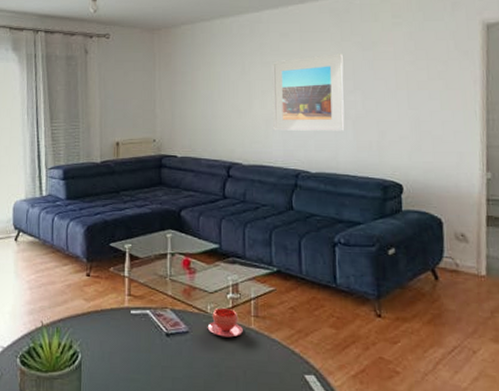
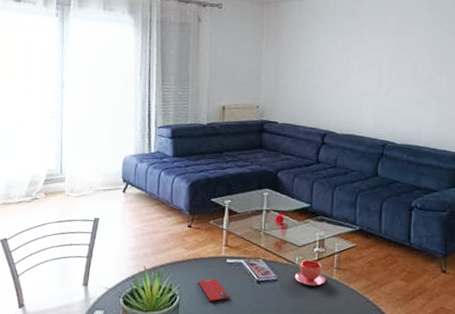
smartphone: none [100,333,137,359] -> present [197,279,230,302]
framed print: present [272,54,345,131] -> none [366,37,434,108]

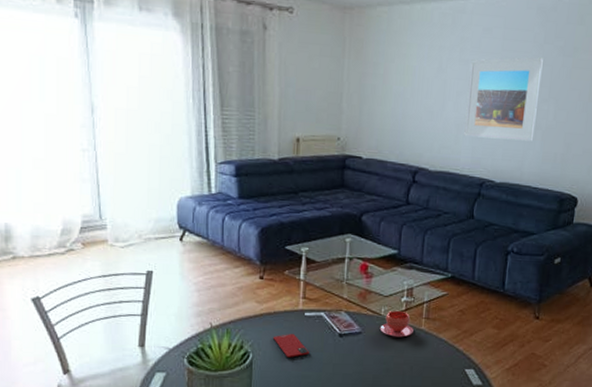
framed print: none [366,37,434,108] -> present [464,57,543,141]

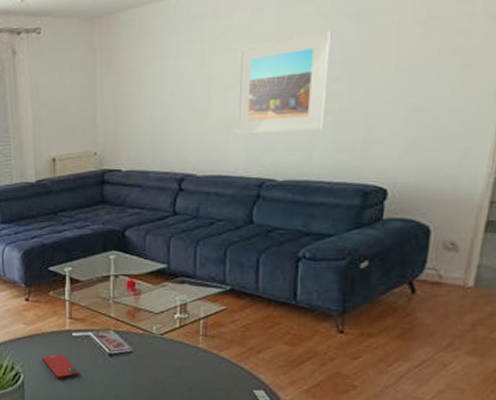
teacup: present [380,310,414,338] -> none [152,327,190,356]

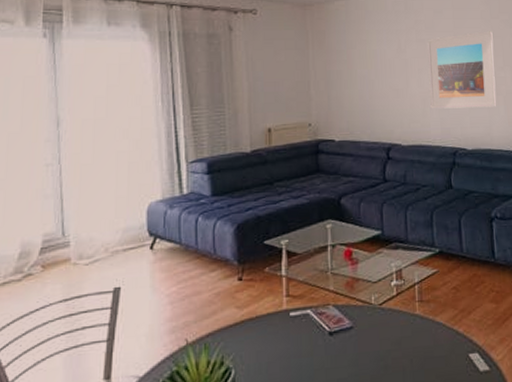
smartphone: present [41,354,79,378] -> none [256,339,298,369]

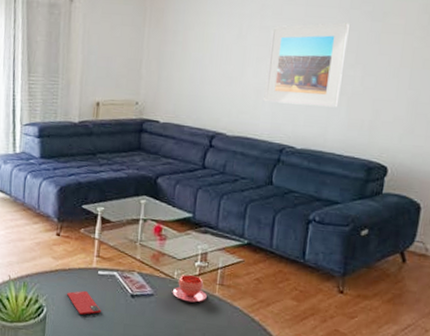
smartphone: none [256,339,298,369] -> present [66,291,101,315]
teacup: none [372,296,408,328] -> present [172,274,207,303]

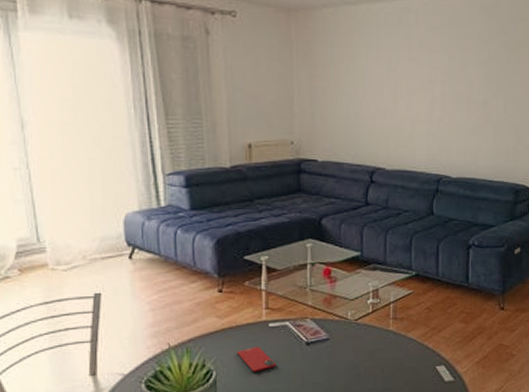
teacup: present [172,274,207,303] -> none [347,313,382,341]
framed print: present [263,22,350,108] -> none [418,53,489,136]

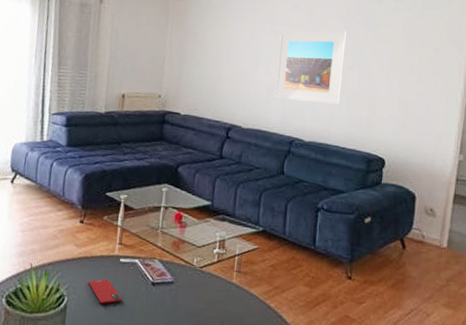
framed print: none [418,53,489,136] -> present [274,30,346,105]

